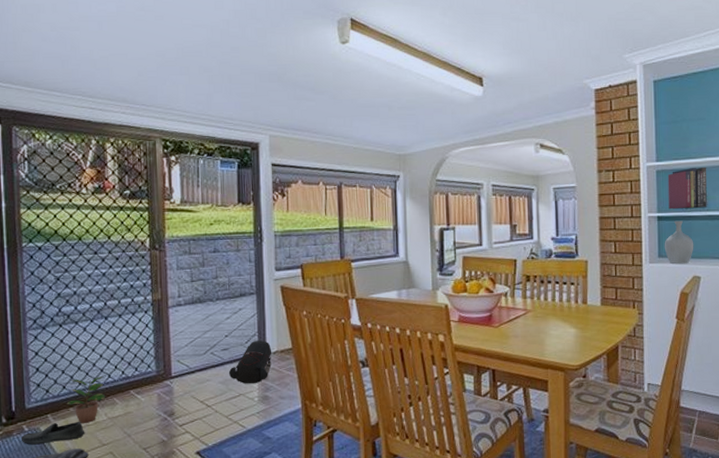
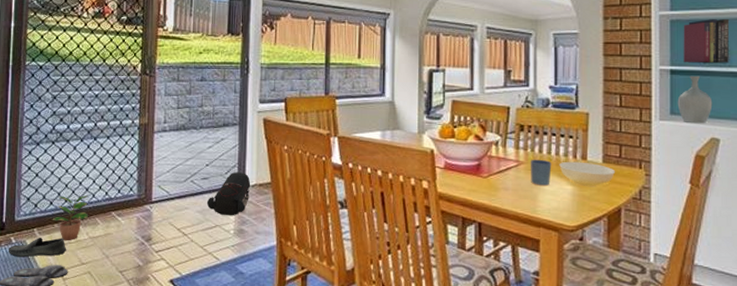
mug: none [536,306,556,332] -> present [530,159,552,187]
bowl: none [563,306,613,329] -> present [559,161,616,187]

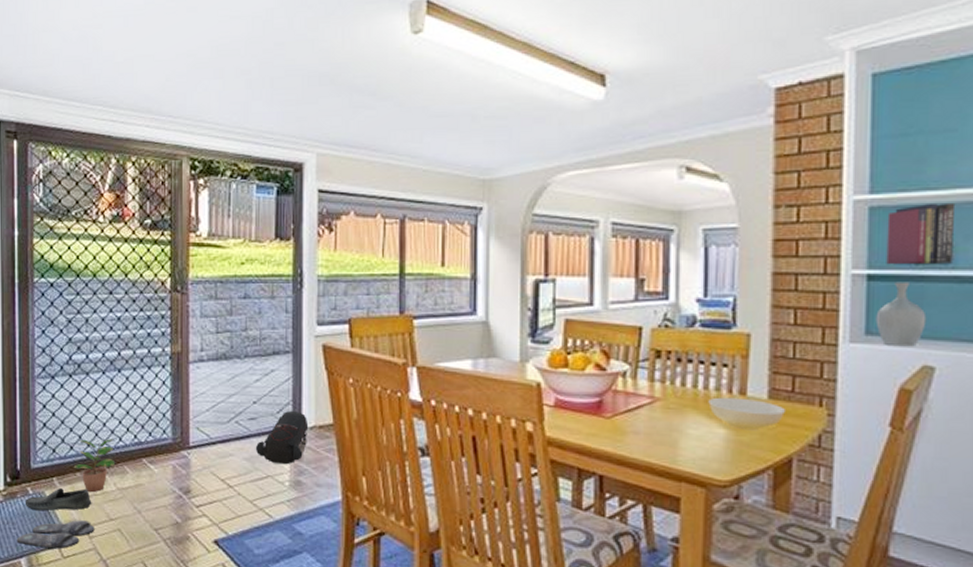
mug: present [530,159,552,187] -> none [668,394,698,430]

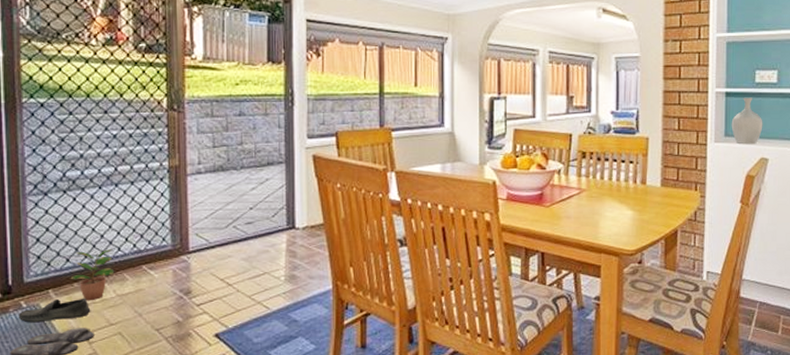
backpack: present [255,411,309,465] -> none [252,215,302,262]
bowl: present [708,397,787,431] -> none [620,186,673,211]
books: present [886,204,956,265] -> none [738,41,781,85]

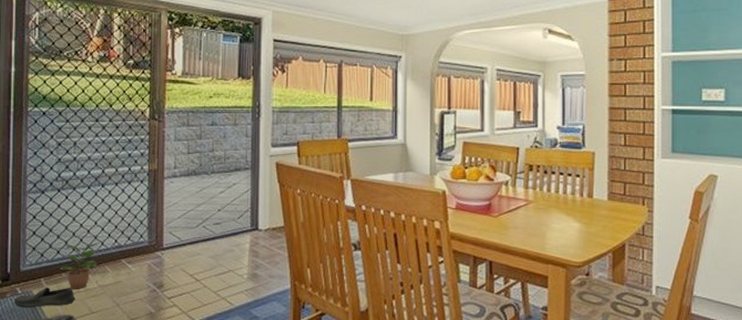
vase: present [731,97,763,145] -> none [678,114,711,161]

